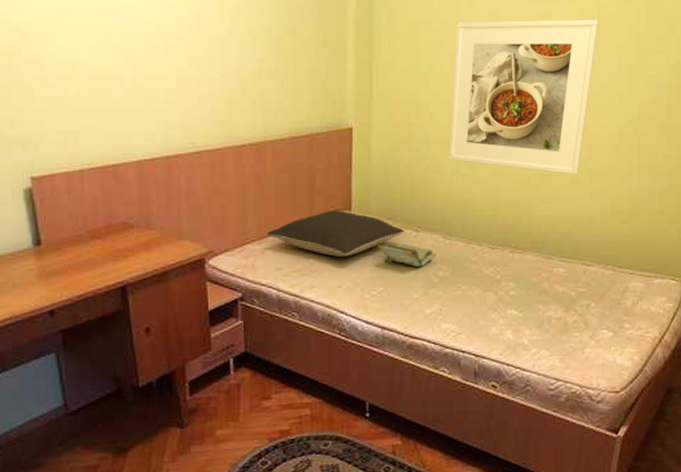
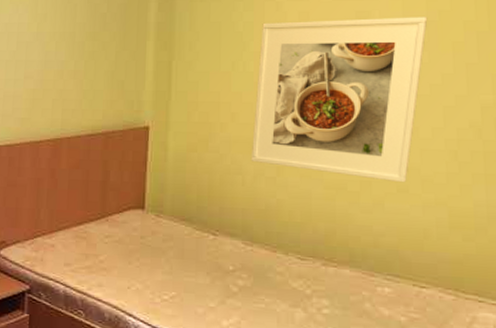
pillow: present [267,210,404,257] -> none [58,208,200,257]
book: present [377,243,436,268] -> none [170,245,236,274]

